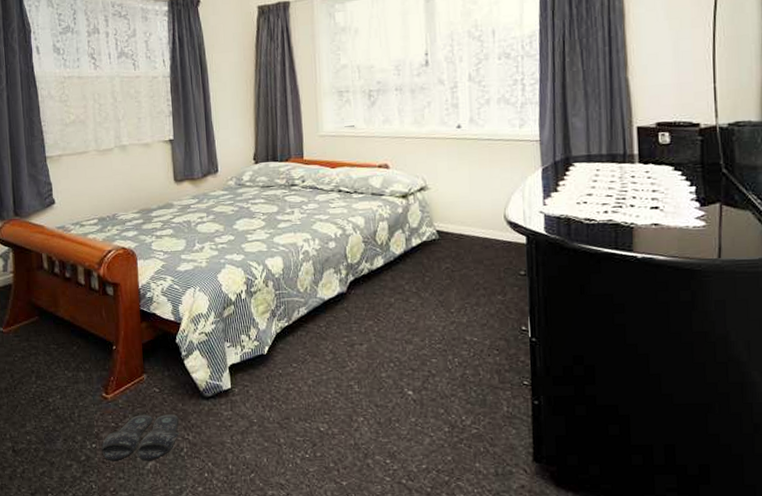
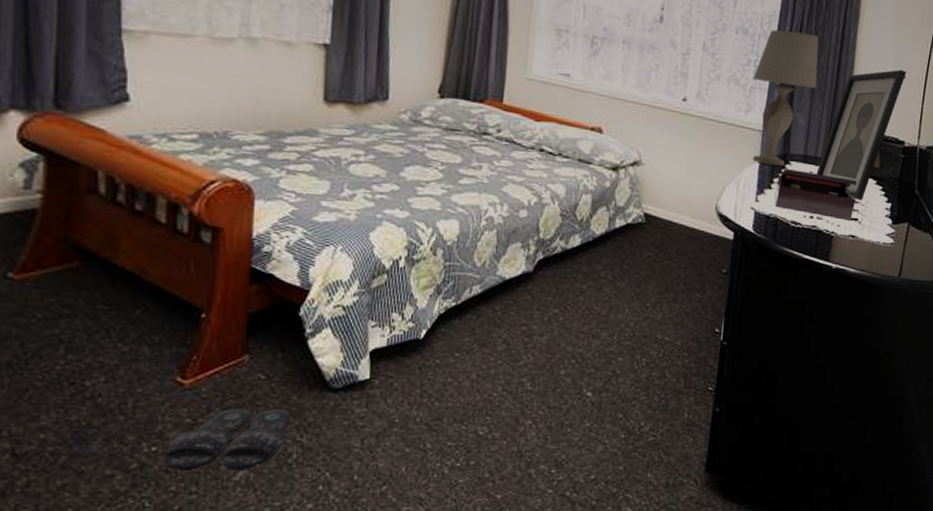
table lamp: none [522,43,590,171] -> present [753,30,819,167]
jewelry box: none [562,169,653,210] -> present [774,169,857,221]
picture frame: none [603,54,690,189] -> present [816,69,907,201]

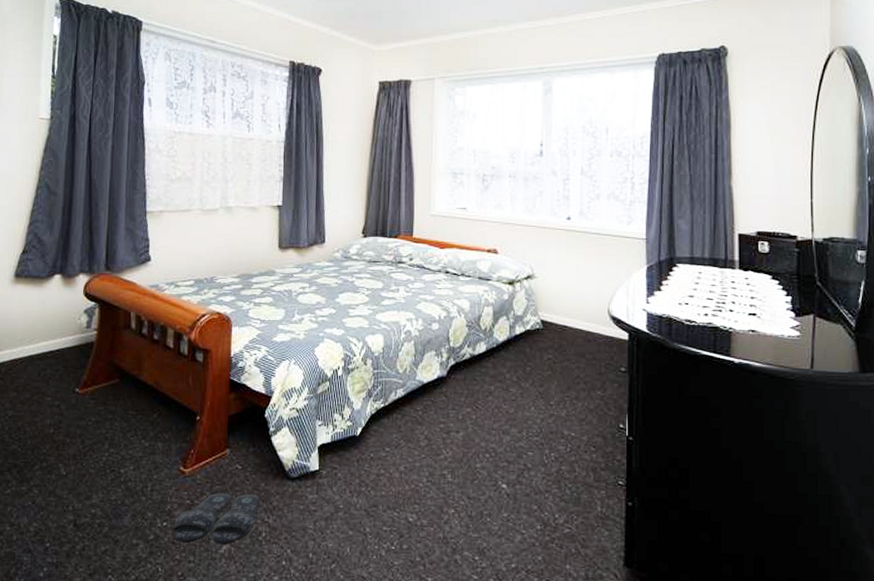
table lamp: present [753,30,819,167] -> none [632,148,696,270]
jewelry box: present [774,169,857,221] -> none [665,271,751,316]
picture frame: present [816,69,907,201] -> none [705,169,789,296]

